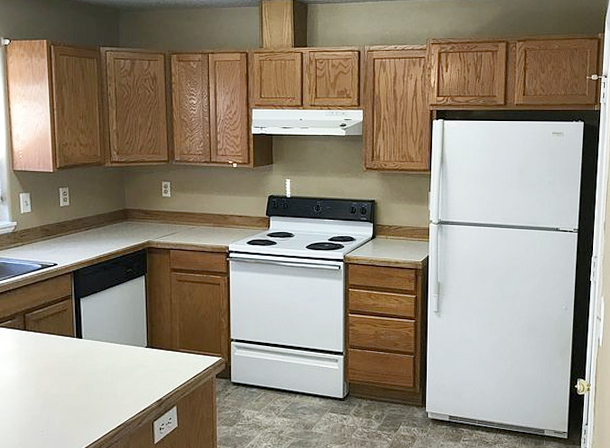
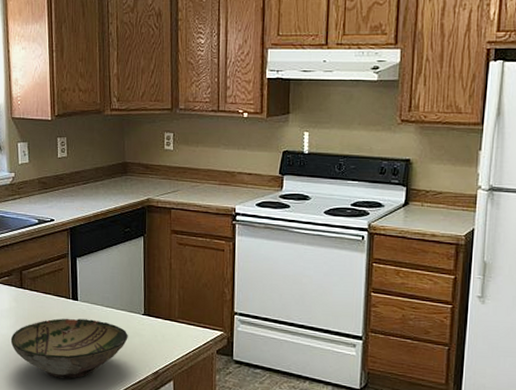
bowl: none [14,355,132,414] -> present [10,318,128,379]

